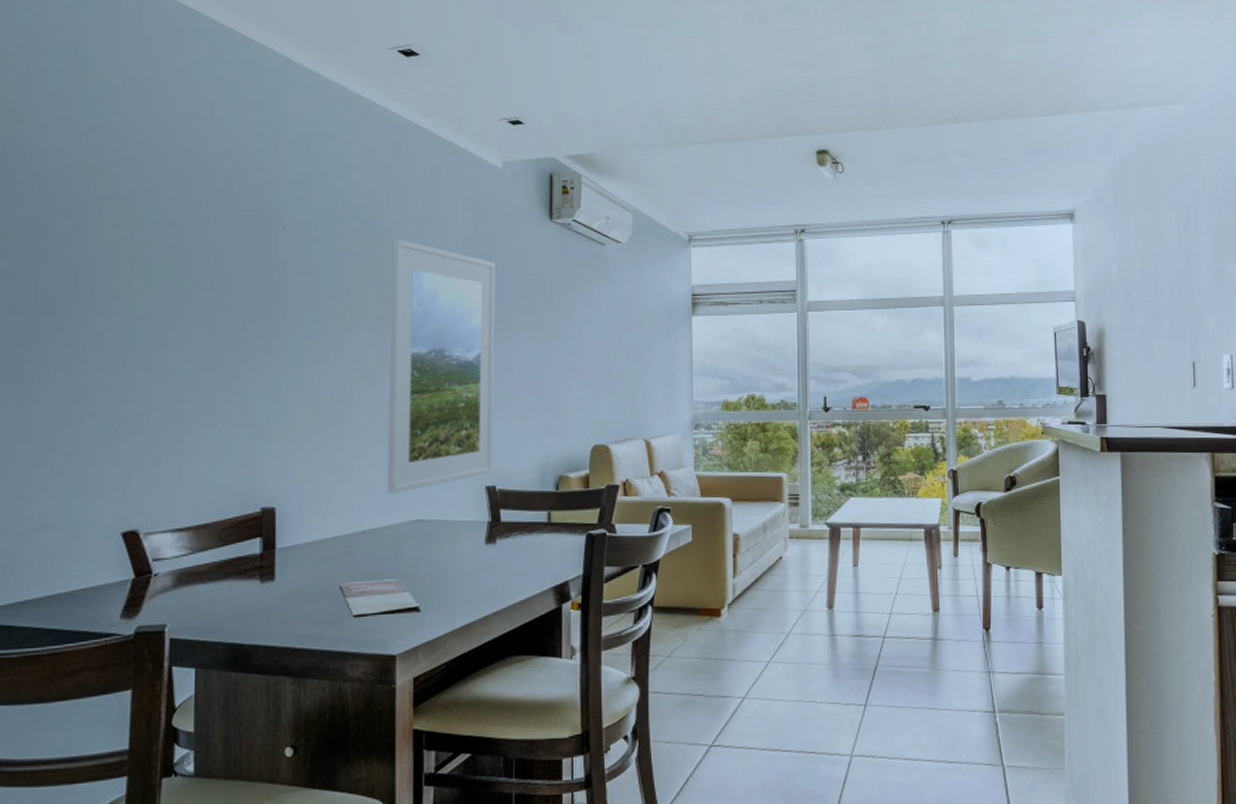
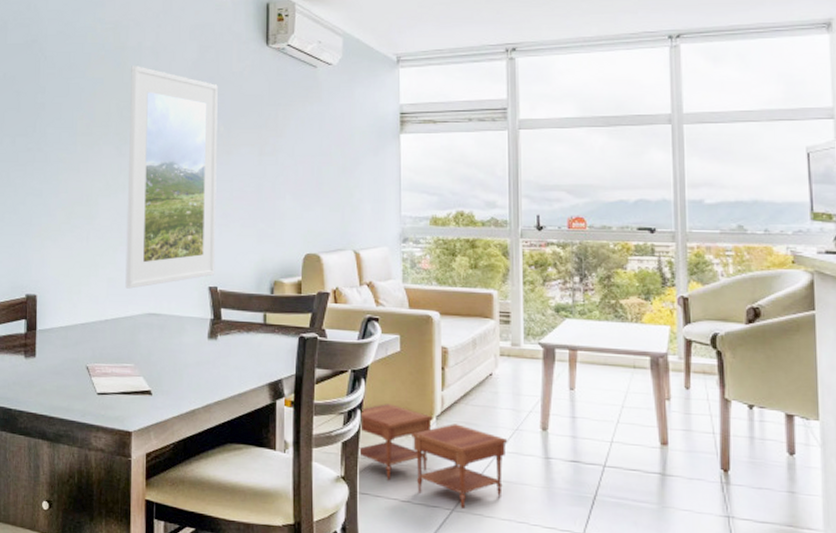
side table: none [649,597,797,696] -> present [357,404,508,510]

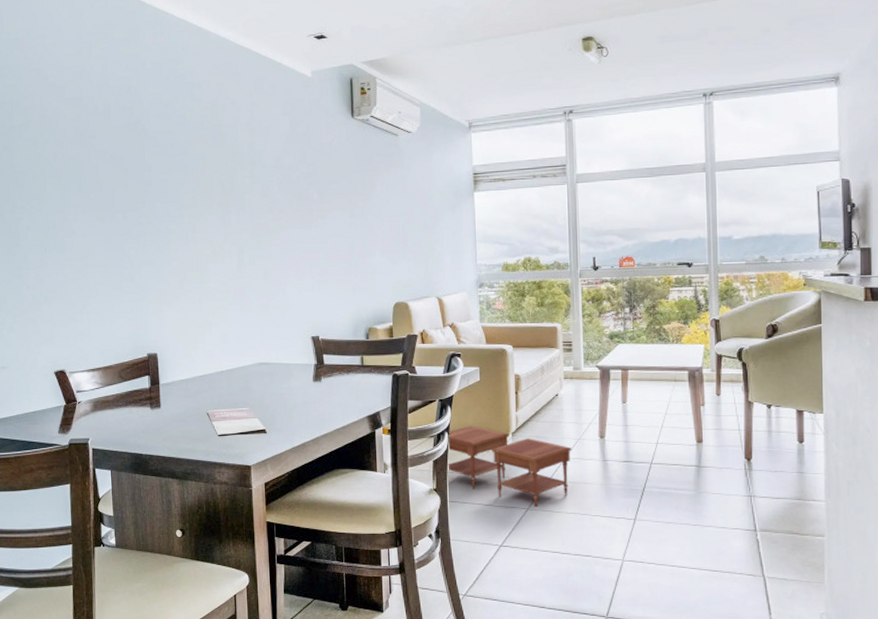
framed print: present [125,66,218,289] -> none [229,141,316,343]

